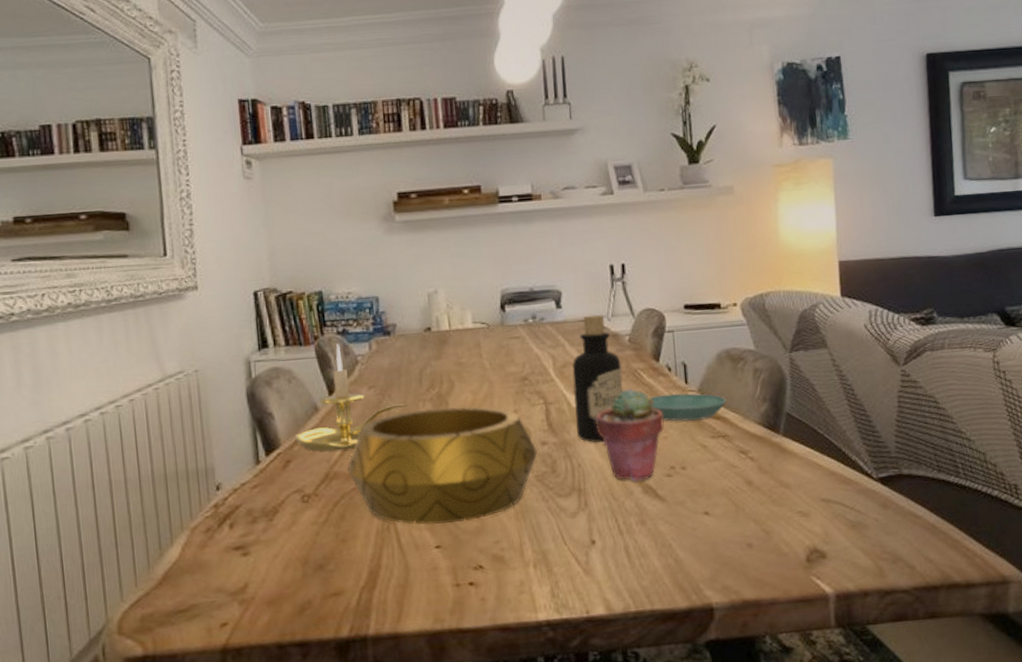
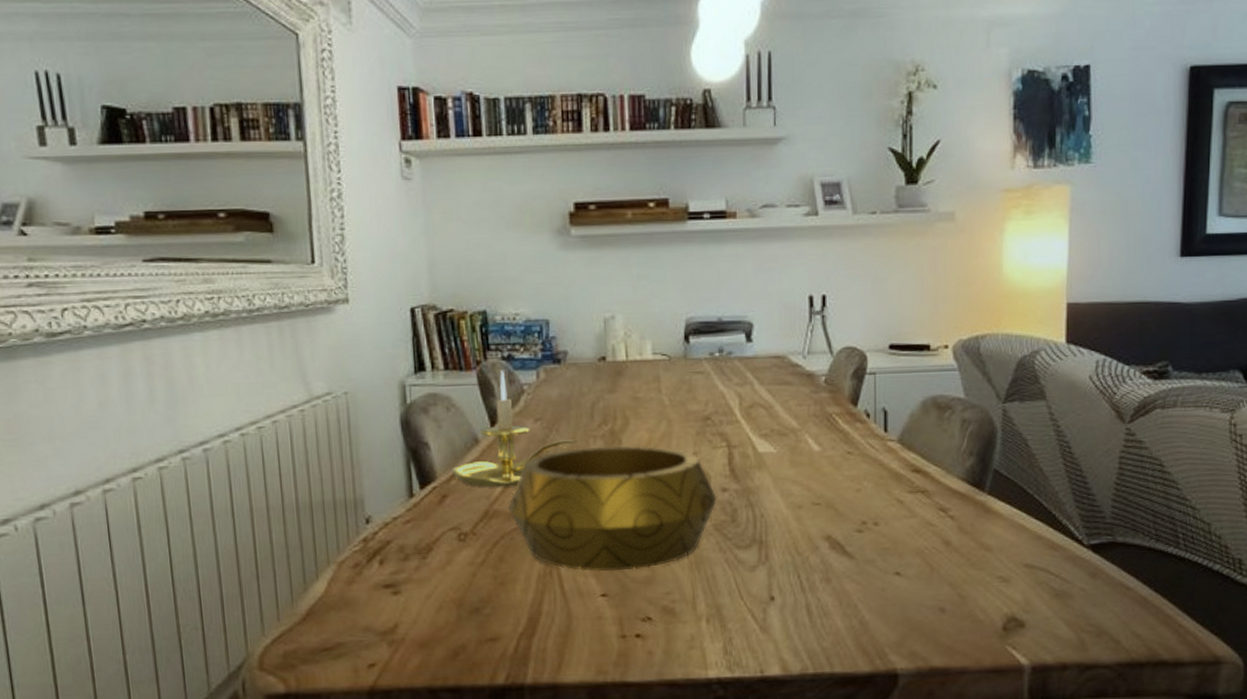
bottle: present [572,315,623,443] -> none [759,351,815,492]
potted succulent: present [596,388,664,481] -> none [783,434,858,536]
saucer: present [650,393,727,422] -> none [845,442,929,474]

